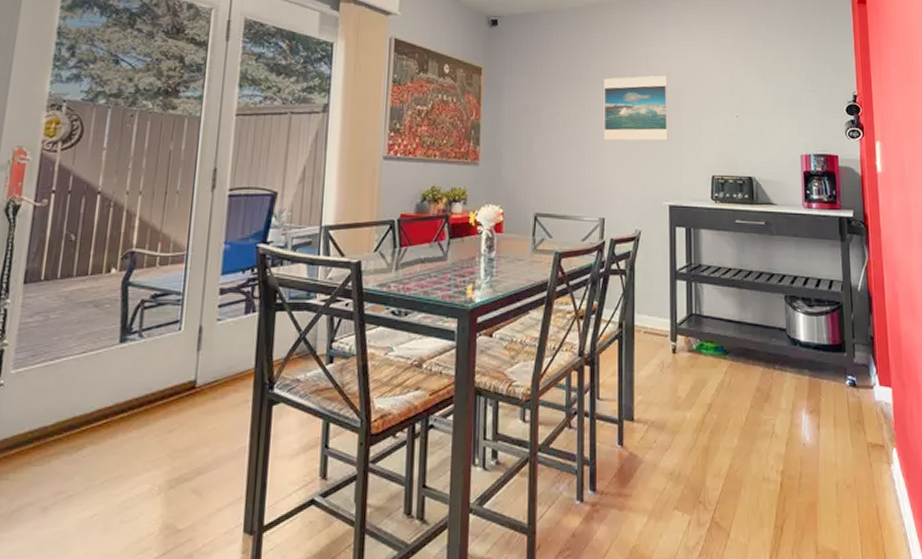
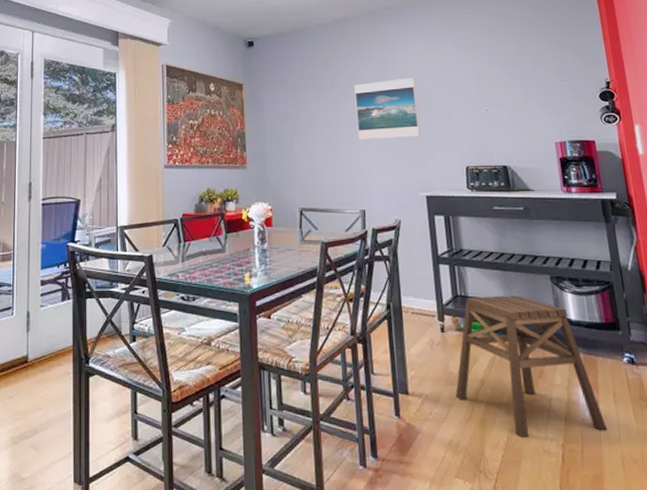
stool: none [682,314,826,465] -> present [455,295,608,438]

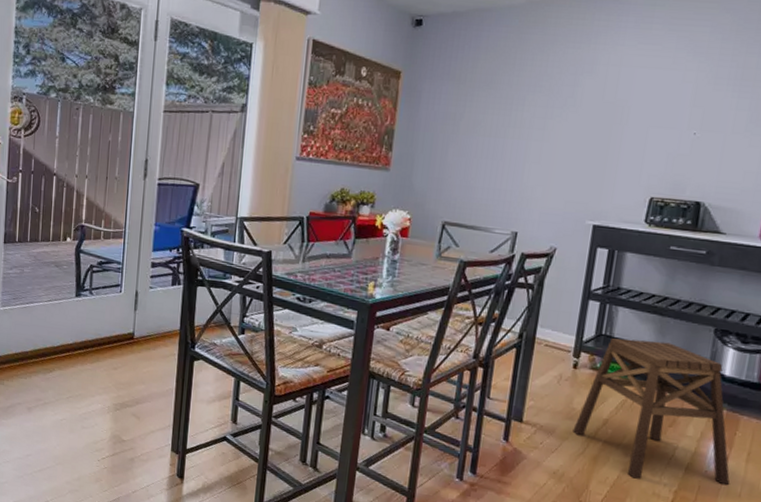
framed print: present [354,77,421,141] -> none [527,83,614,157]

